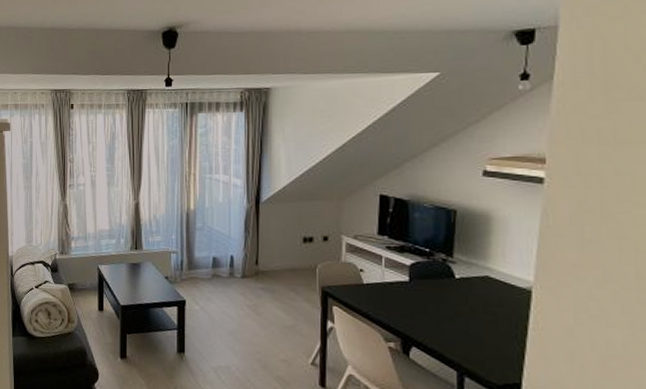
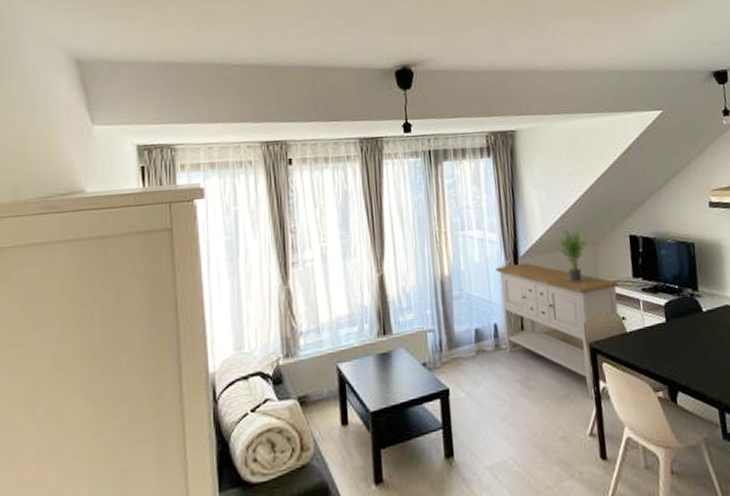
sideboard: none [237,207,361,335] -> present [495,262,619,399]
potted plant: none [297,180,332,232] -> present [554,225,587,284]

